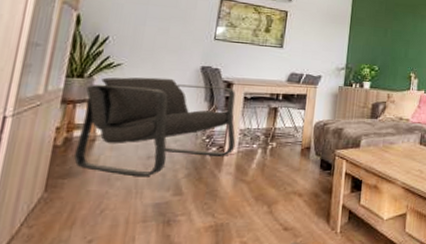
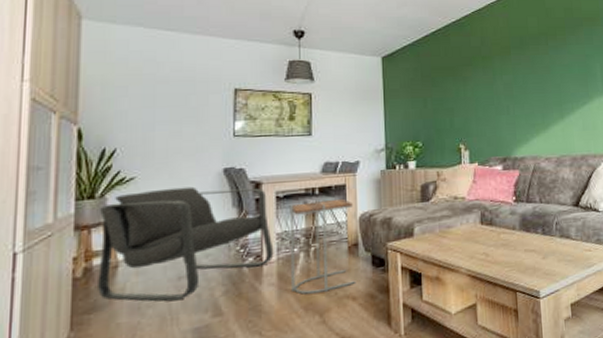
side table: none [246,104,311,186] -> present [289,198,356,294]

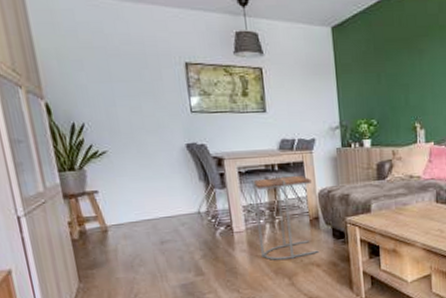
armchair: present [98,186,274,301] -> none [81,161,243,262]

